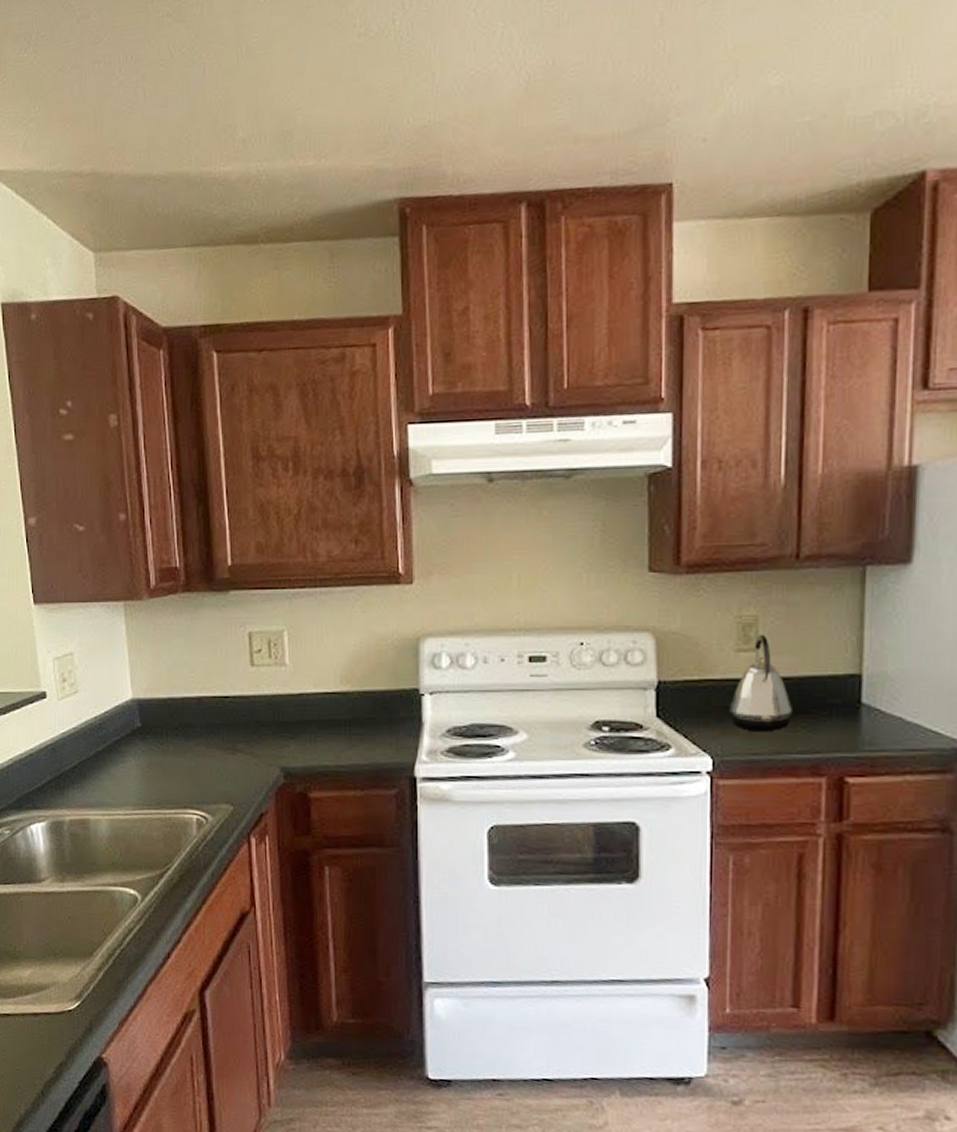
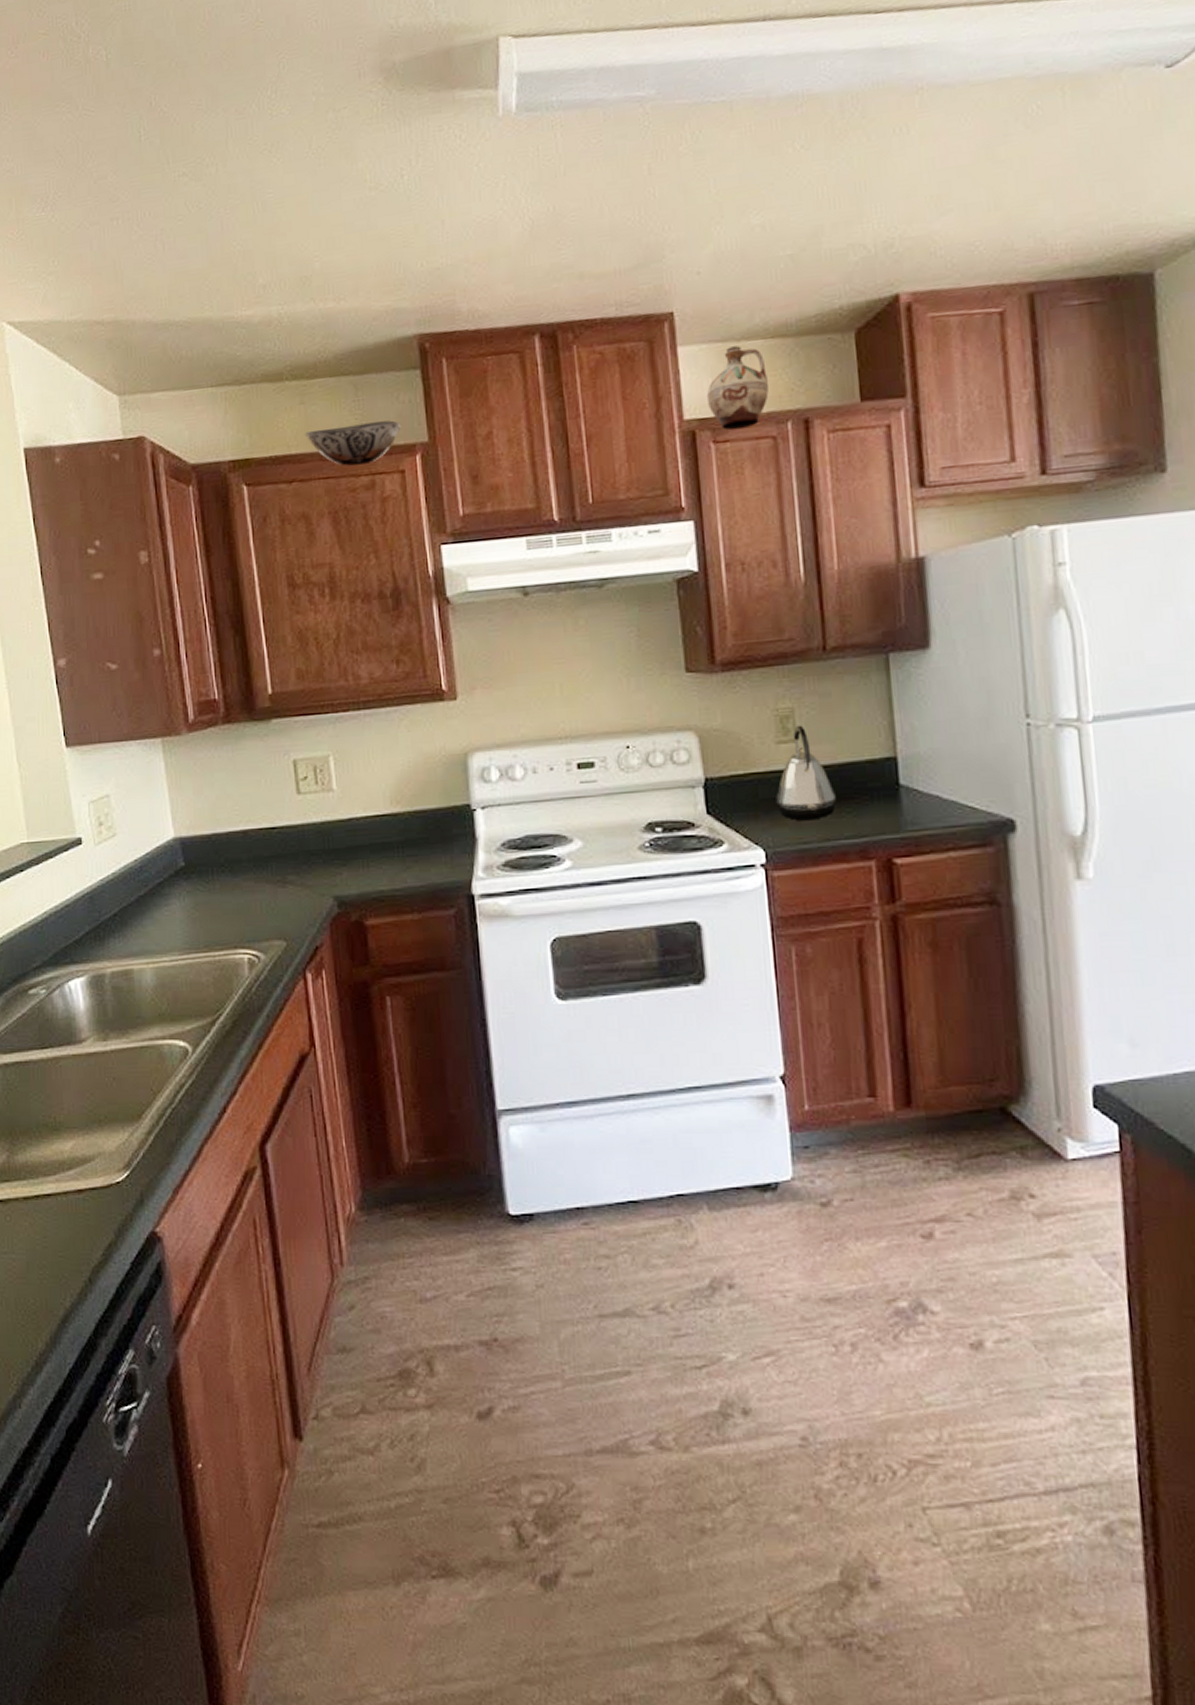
decorative bowl: none [276,290,375,337] -> present [304,420,401,466]
ceramic jug: none [699,223,768,317] -> present [706,346,769,431]

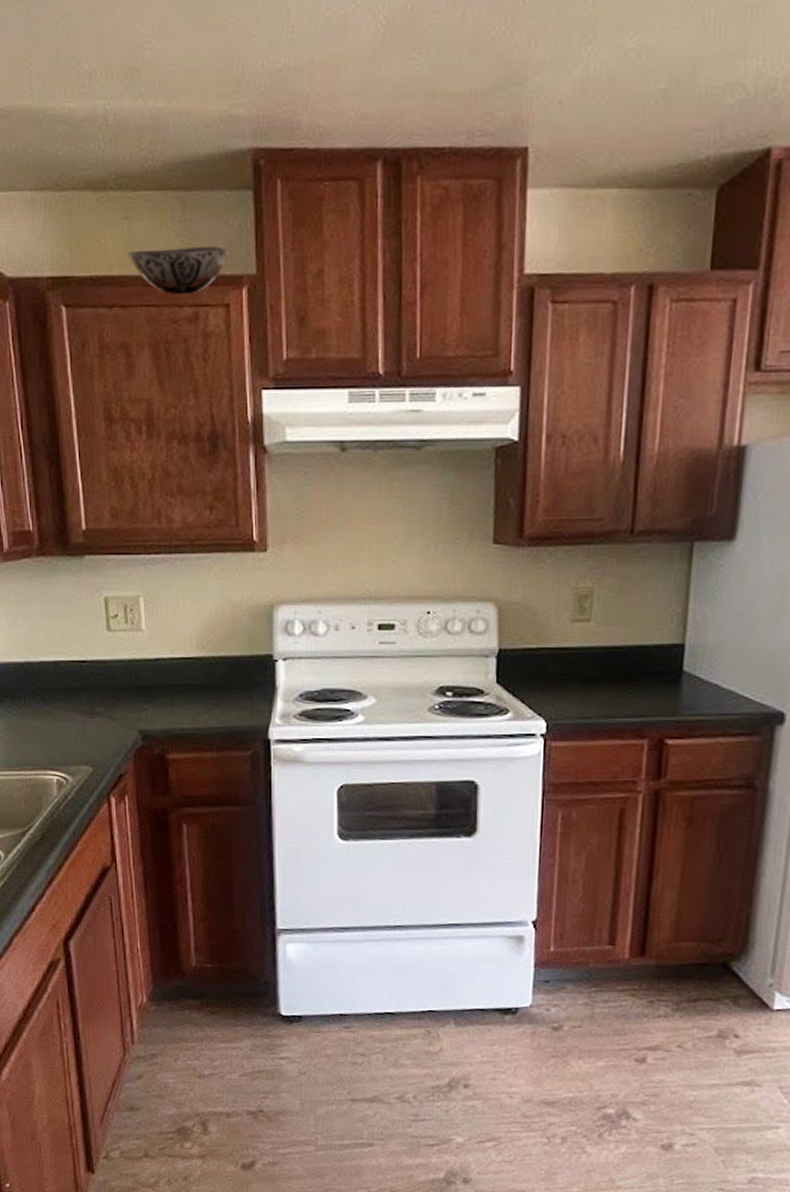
ceramic jug: present [706,346,769,431] -> none [550,194,618,291]
kettle: present [776,725,837,821] -> none [563,605,622,697]

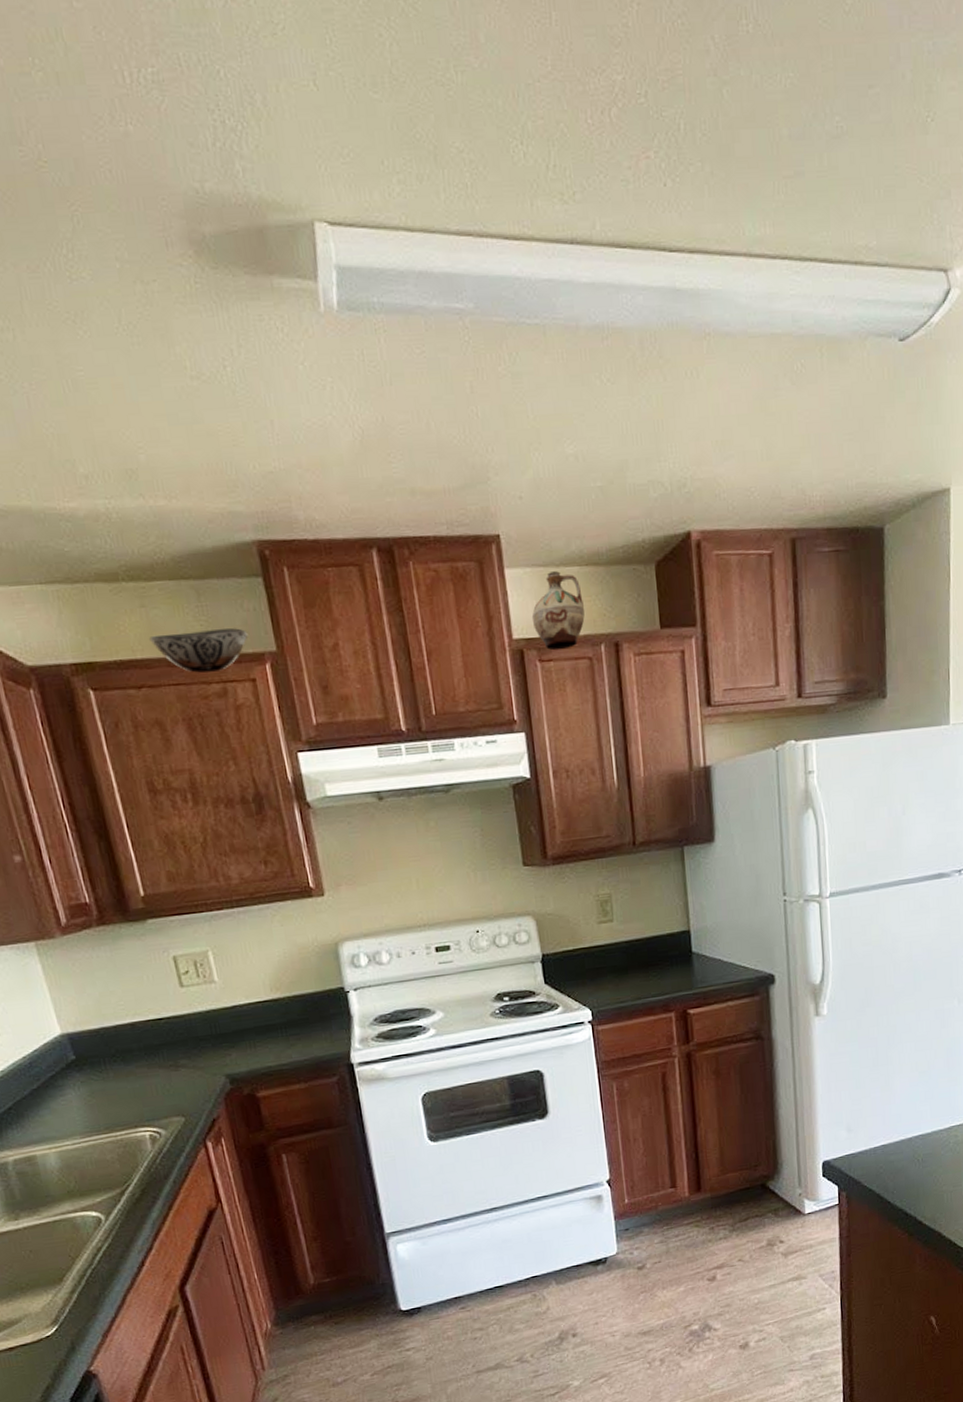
ceramic jug: none [550,194,618,291] -> present [531,571,585,651]

